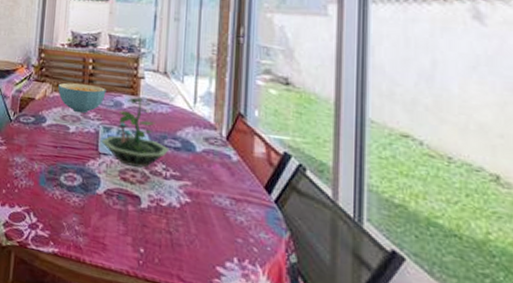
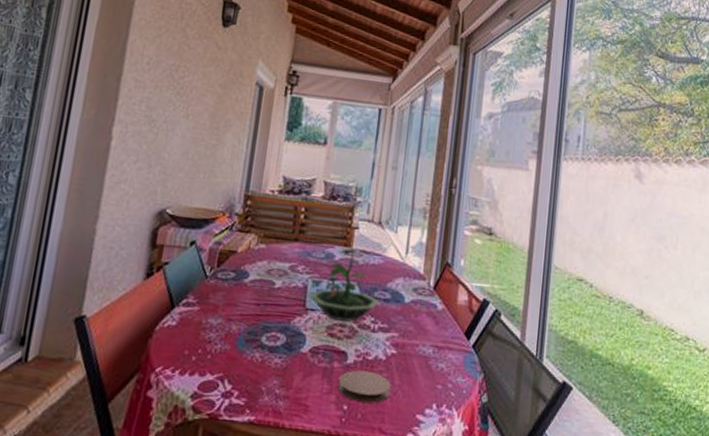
cereal bowl: present [58,82,106,114] -> none [264,233,318,267]
coaster: none [133,215,187,250] -> present [337,370,391,403]

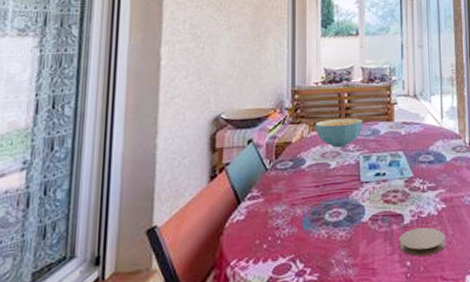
cereal bowl: none [264,233,318,267] -> present [315,118,363,148]
terrarium: present [309,247,379,322] -> none [363,121,425,188]

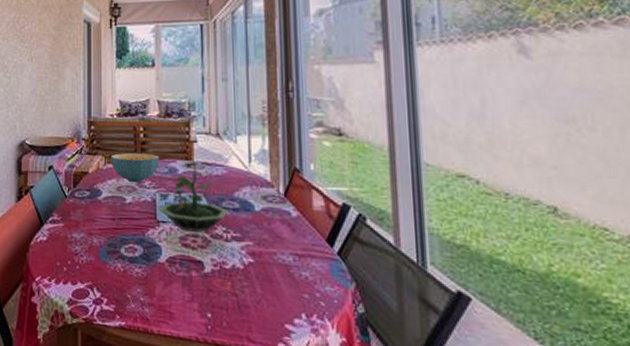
terrarium: none [363,121,425,188] -> present [159,160,228,232]
coaster: present [399,227,446,257] -> none [198,279,254,312]

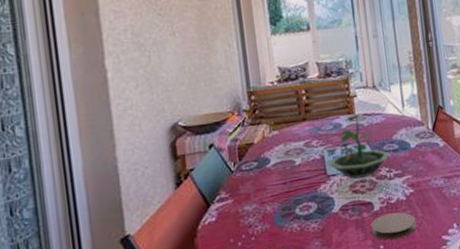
cereal bowl: present [111,153,160,183] -> none [275,114,324,145]
coaster: none [198,279,254,312] -> present [370,212,417,240]

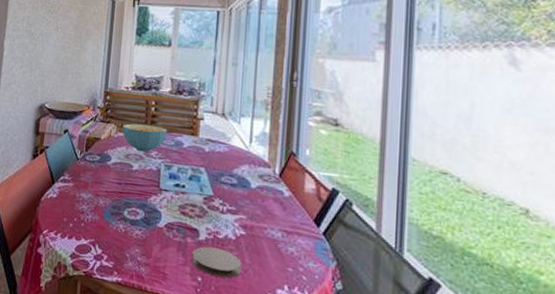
cereal bowl: none [275,114,324,145] -> present [122,123,168,153]
terrarium: present [328,113,390,179] -> none [163,136,226,203]

